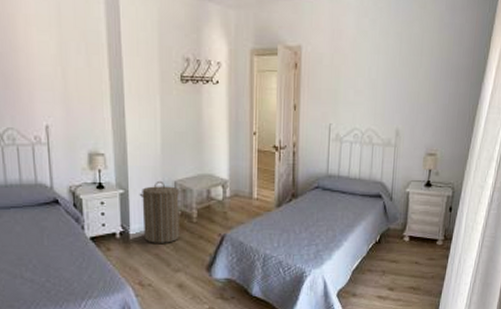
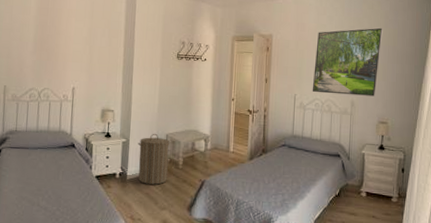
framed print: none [350,34,437,123] -> present [312,28,383,96]

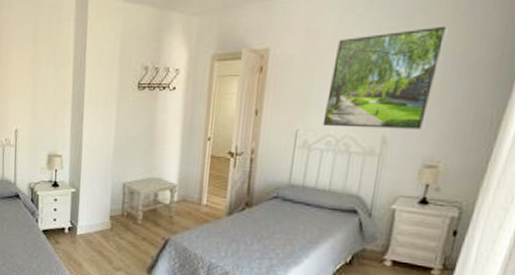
laundry hamper: present [137,133,171,185] -> none [89,182,128,242]

